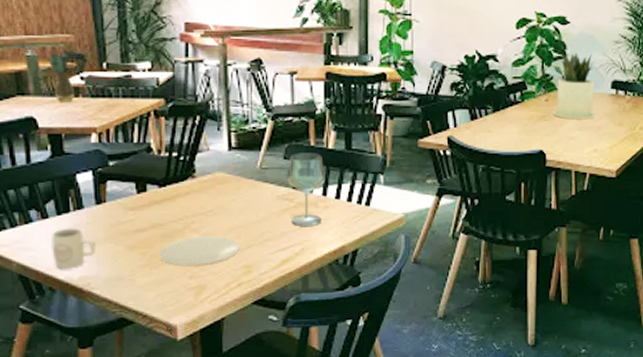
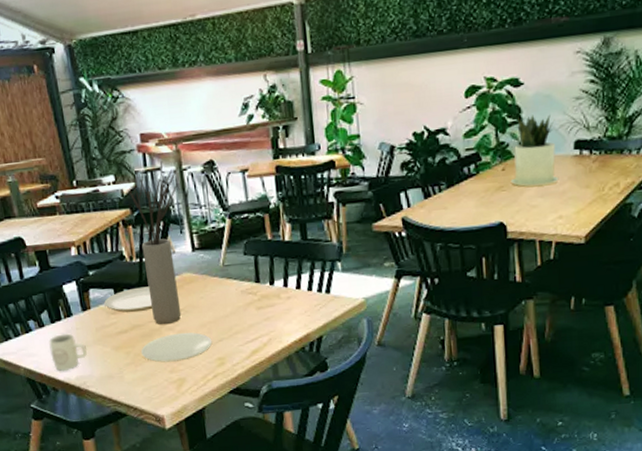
vase: present [47,50,76,103] -> none [25,174,53,222]
plate: none [123,183,178,209] -> present [104,286,153,313]
vase: none [165,53,221,226] -> present [128,161,182,325]
wine glass: present [286,153,325,226] -> none [248,246,285,318]

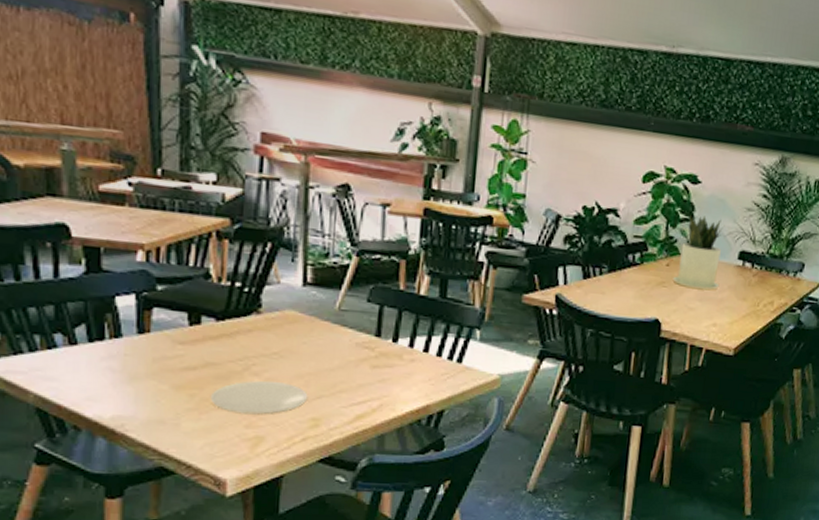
mug: present [49,333,88,372] -> none [79,358,135,407]
plate: present [104,286,153,313] -> none [171,316,238,347]
vase: present [128,161,182,325] -> none [232,171,301,369]

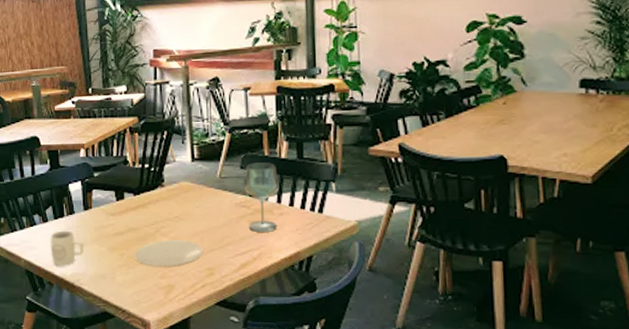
mug: none [79,358,135,407] -> present [50,230,85,267]
wine glass: none [368,296,414,380] -> present [243,162,279,232]
planter: present [672,215,725,291] -> none [512,52,564,123]

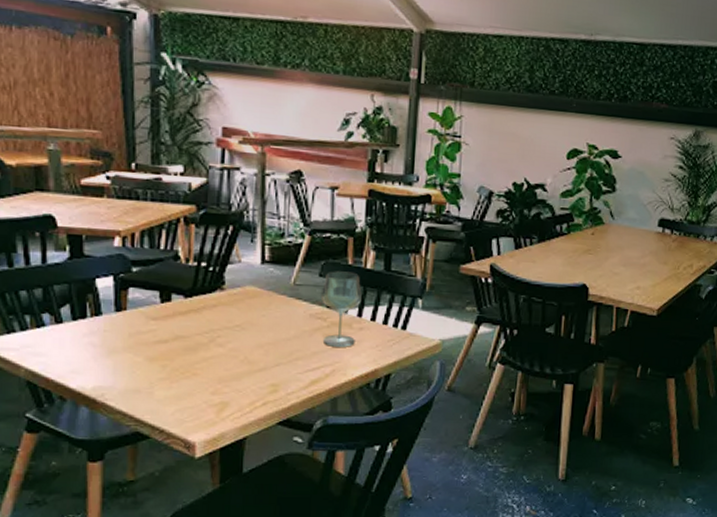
mug: present [50,230,85,267] -> none [64,334,114,379]
plate: present [134,239,203,267] -> none [179,350,268,383]

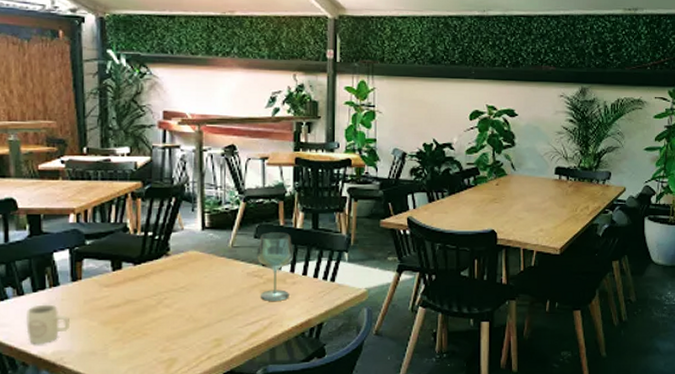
mug: none [64,334,114,379] -> present [26,304,71,345]

